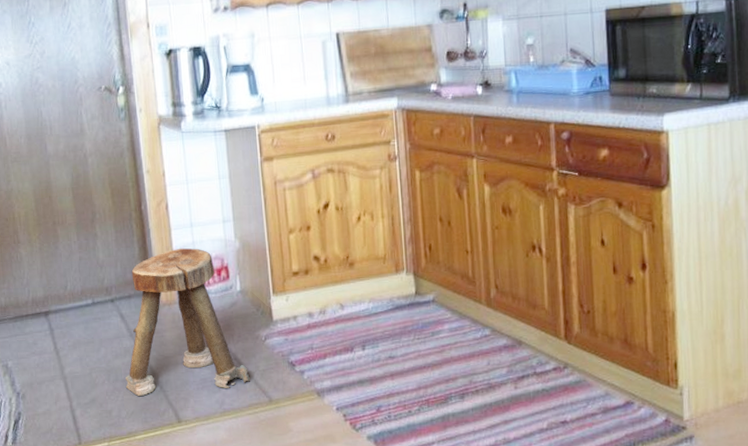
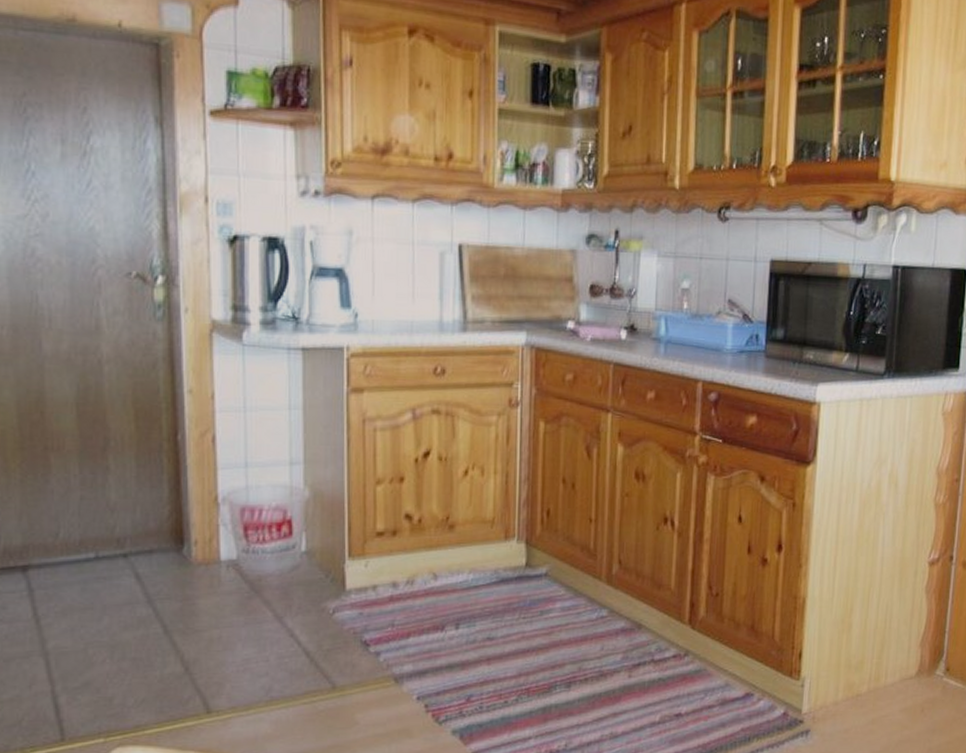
stool: present [126,248,250,397] -> none [137,494,309,680]

